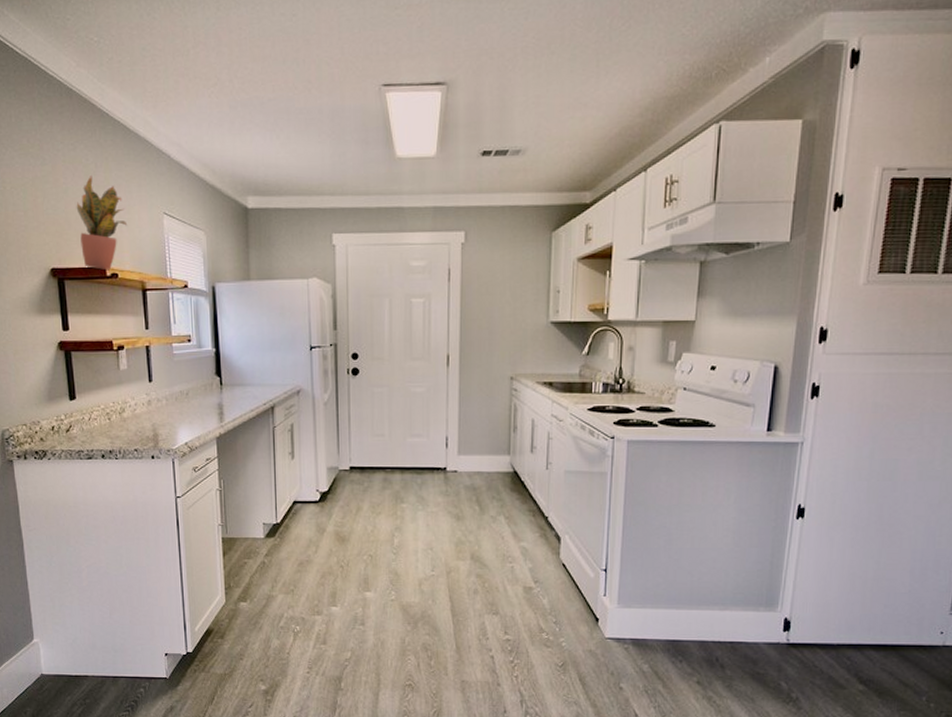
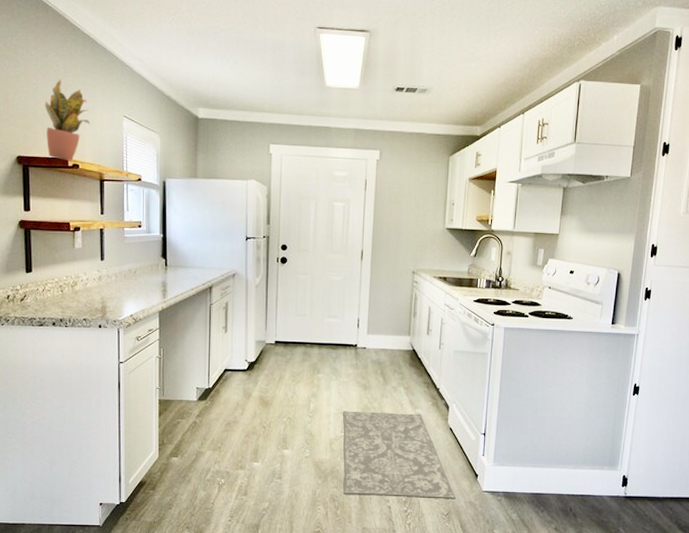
rug: none [433,546,572,647] -> present [343,411,456,499]

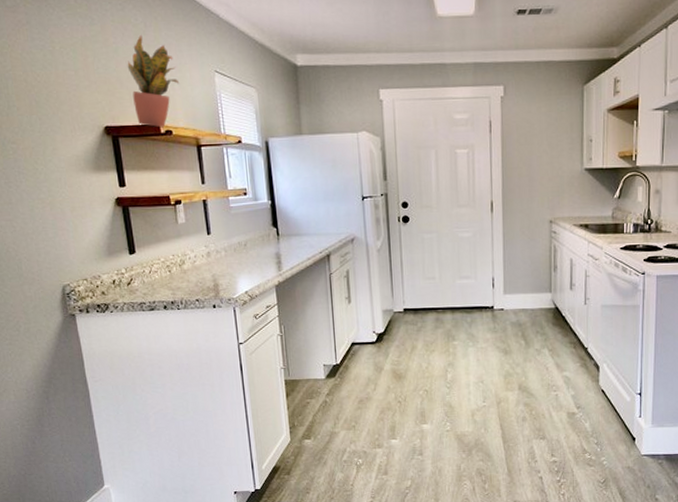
rug: present [343,411,456,499] -> none [484,376,613,467]

